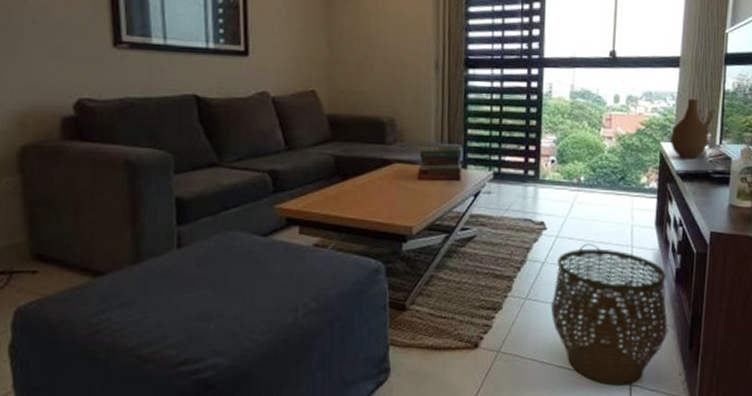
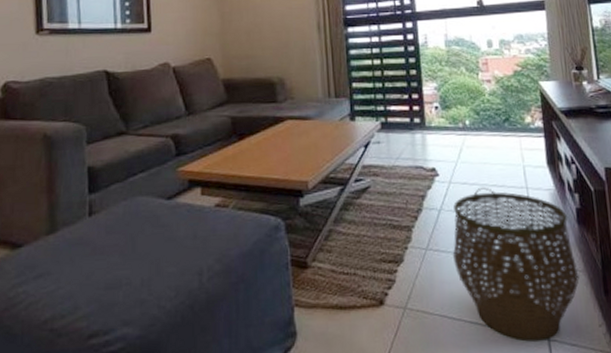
books: present [417,145,462,181] -> none [308,99,351,136]
vase: present [670,99,709,160] -> none [547,38,586,97]

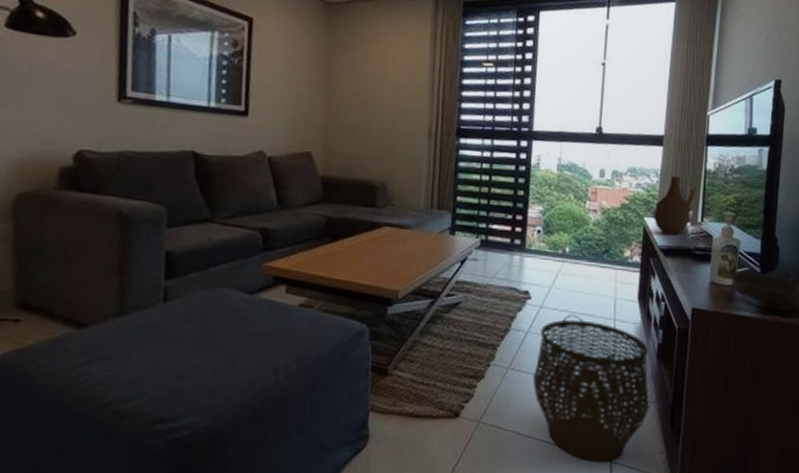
vase: none [547,38,586,97] -> present [653,177,691,236]

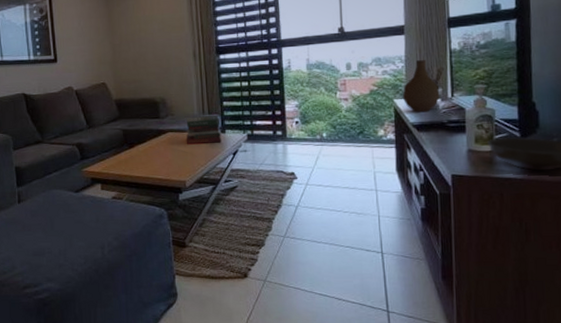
books: none [405,210,451,247] -> present [186,116,221,145]
basket: present [532,314,650,462] -> none [306,188,420,312]

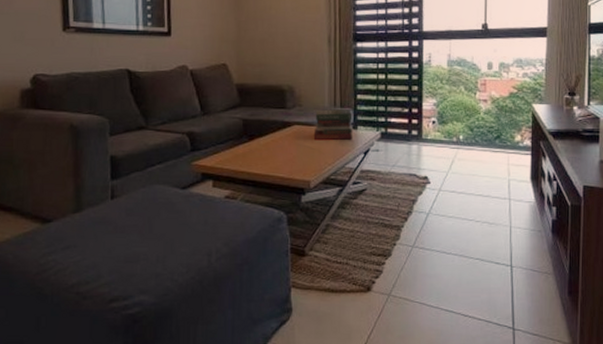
vase: present [402,60,440,113] -> none [541,65,577,119]

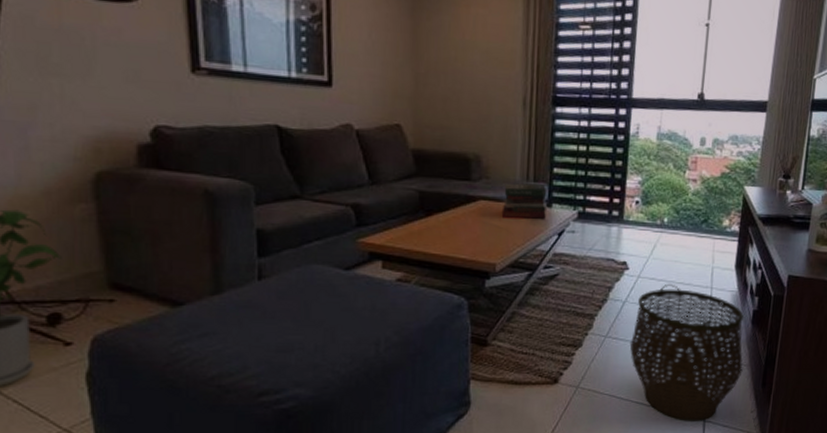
basket: none [435,196,547,329] -> present [629,283,744,421]

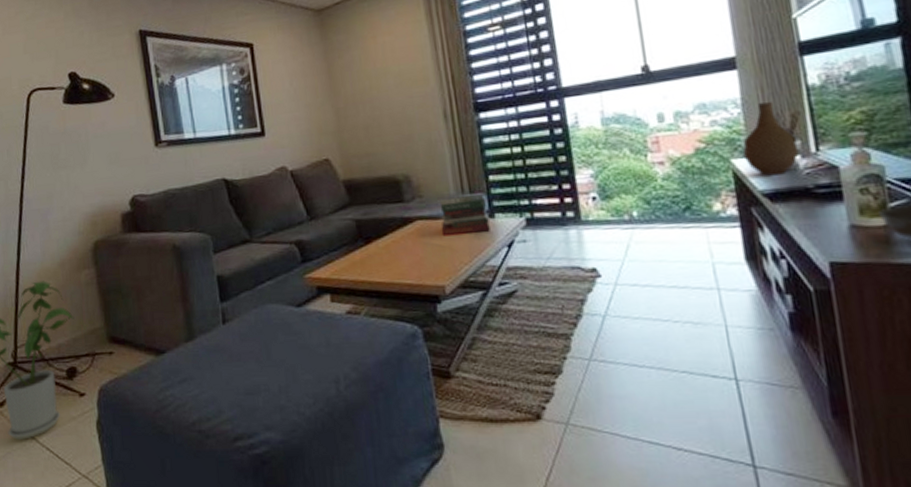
basket: present [629,283,744,421] -> none [621,288,796,467]
vase: none [753,144,791,204] -> present [742,102,799,176]

